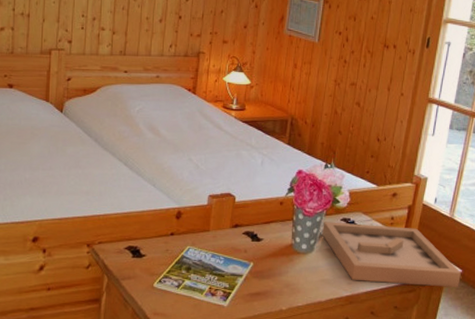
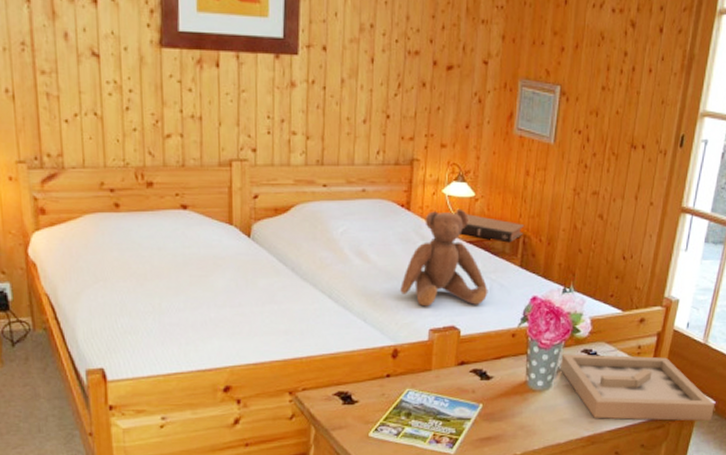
teddy bear: none [185,94,260,176] -> present [400,208,488,307]
book: none [237,99,293,124] -> present [460,214,525,243]

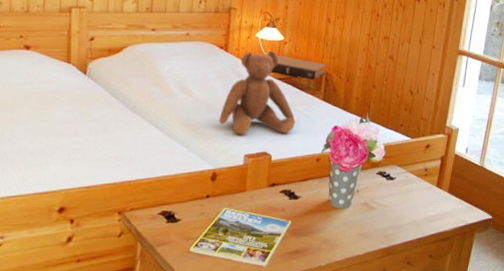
decorative tray: present [559,354,714,421] -> none [358,176,491,234]

